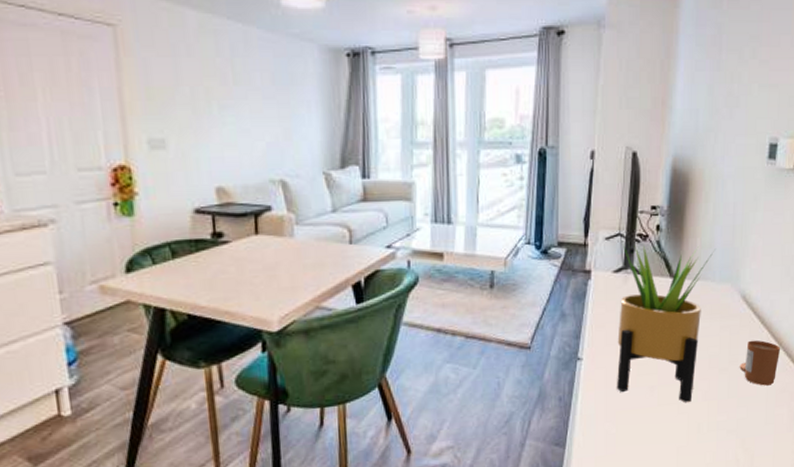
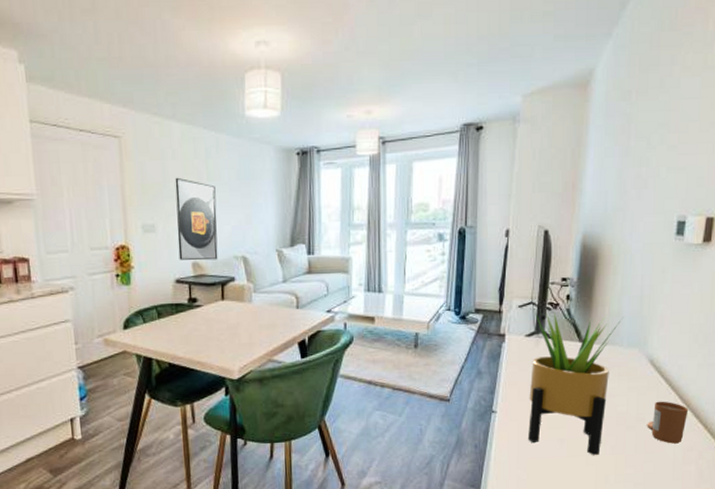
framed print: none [190,79,250,186] -> present [175,177,218,261]

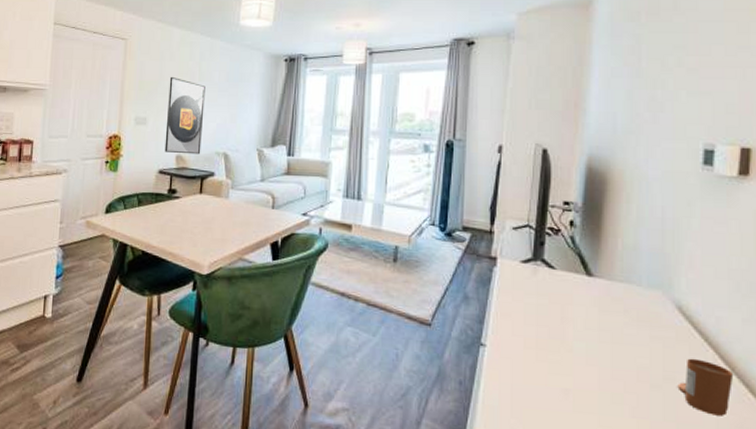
potted plant: present [528,308,621,456] -> none [525,232,638,417]

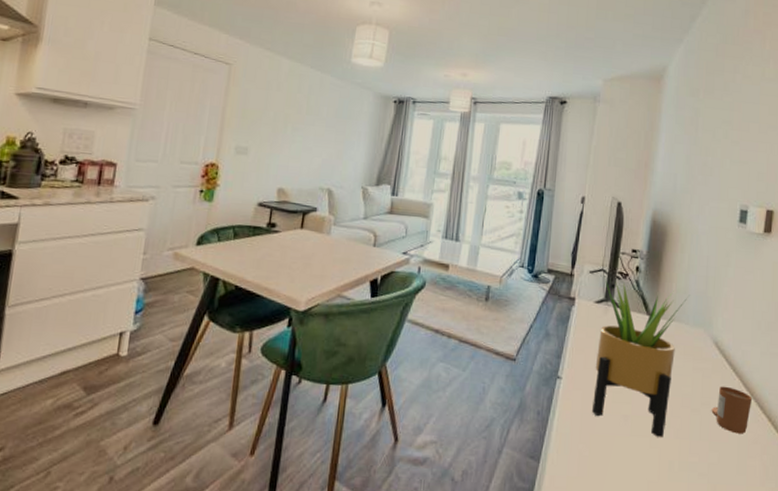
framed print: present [164,76,205,155] -> none [265,107,313,189]
potted plant: none [525,232,638,417] -> present [592,276,687,438]

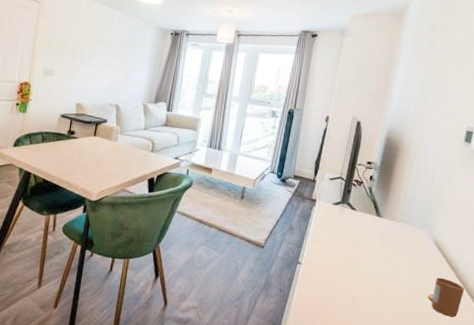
potted plant: present [592,276,687,438] -> none [326,183,413,316]

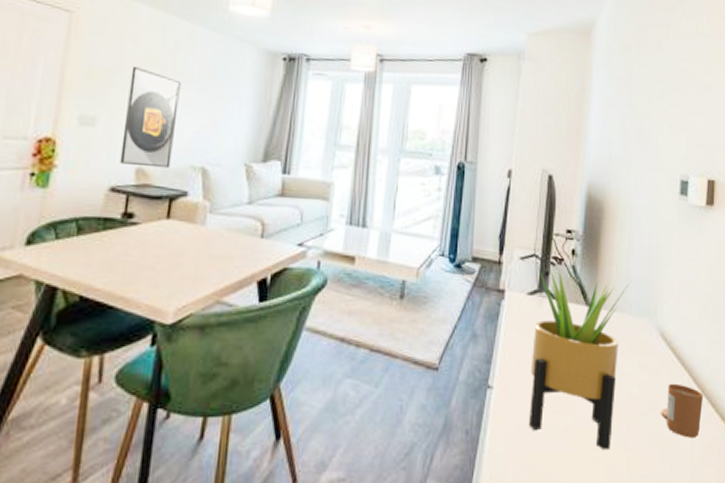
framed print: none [67,37,105,104] -> present [119,65,181,169]
potted plant: none [326,183,413,316] -> present [529,262,629,451]

